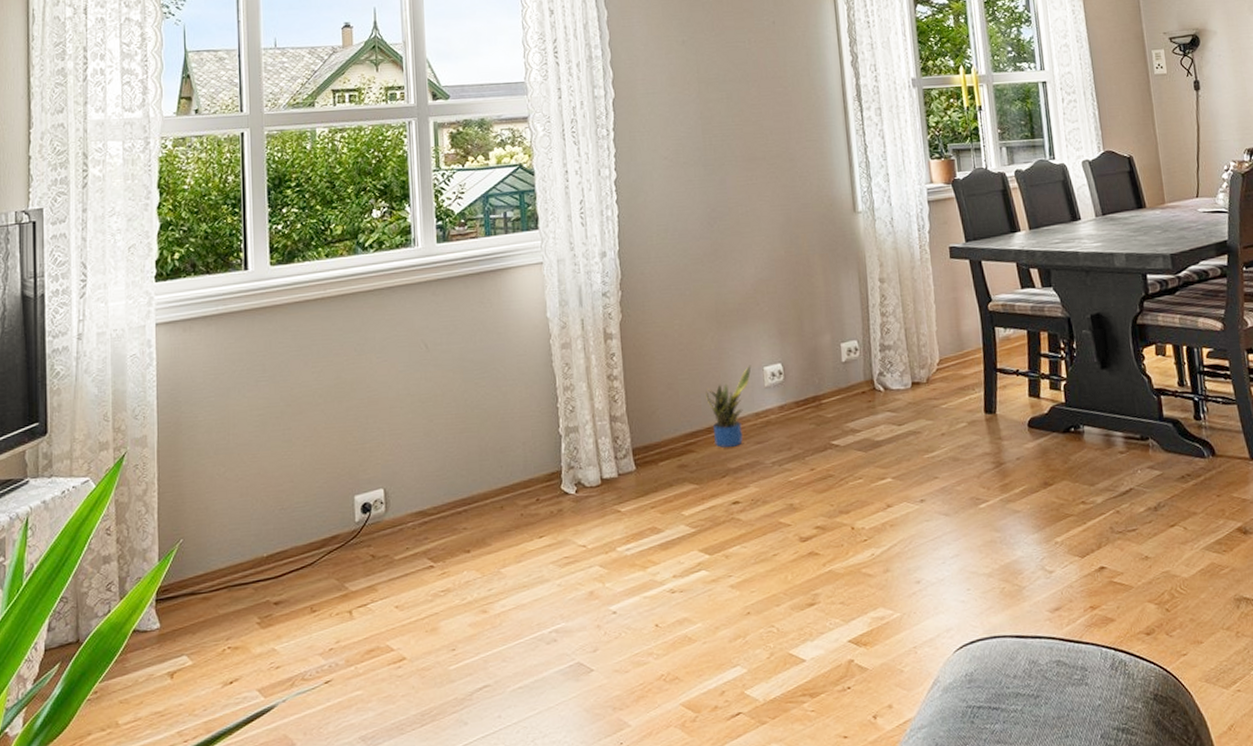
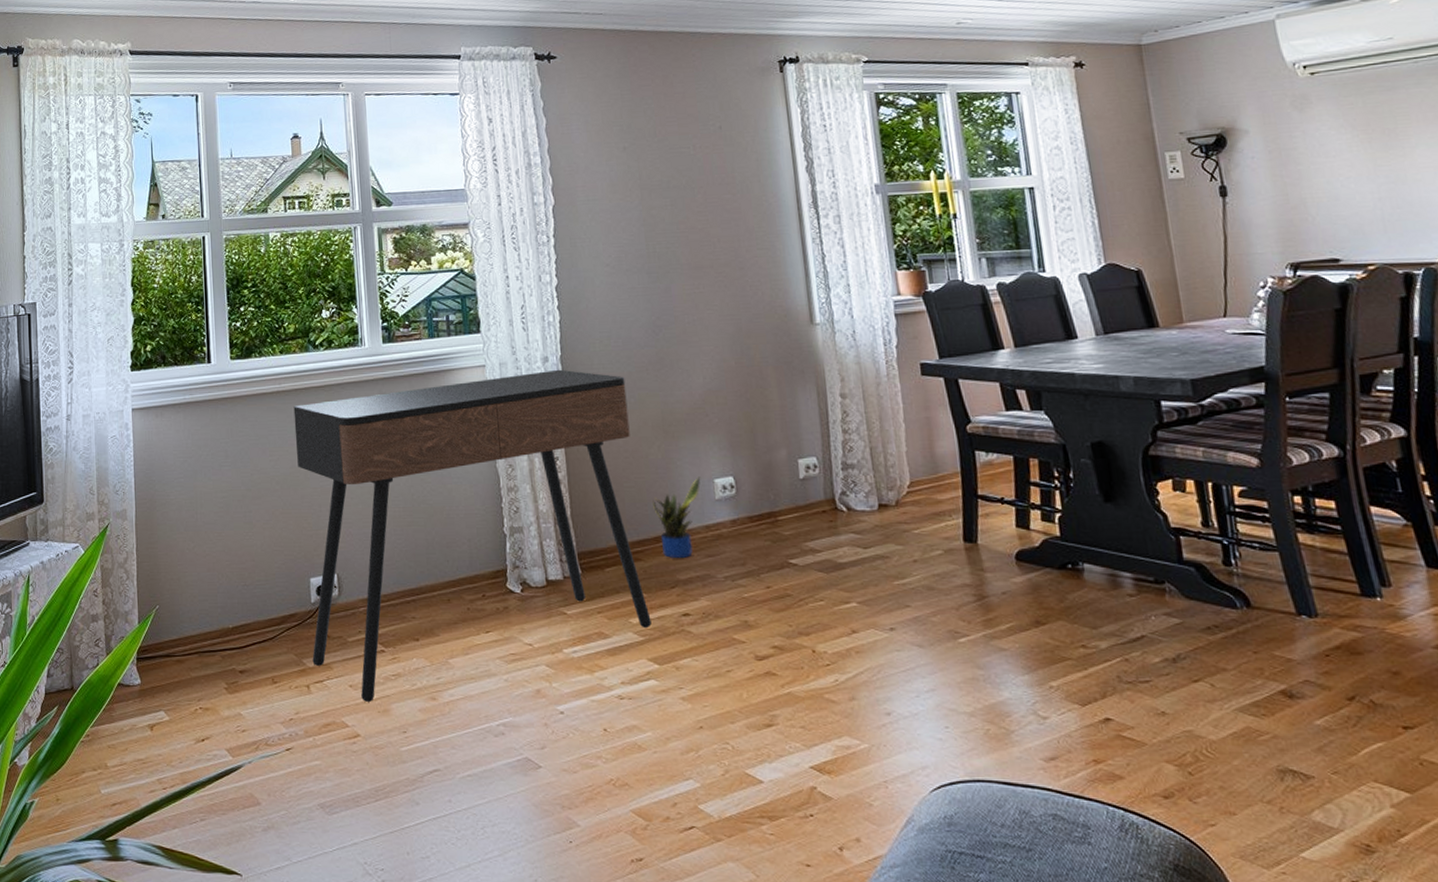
console table: none [339,264,703,622] -> present [293,369,652,702]

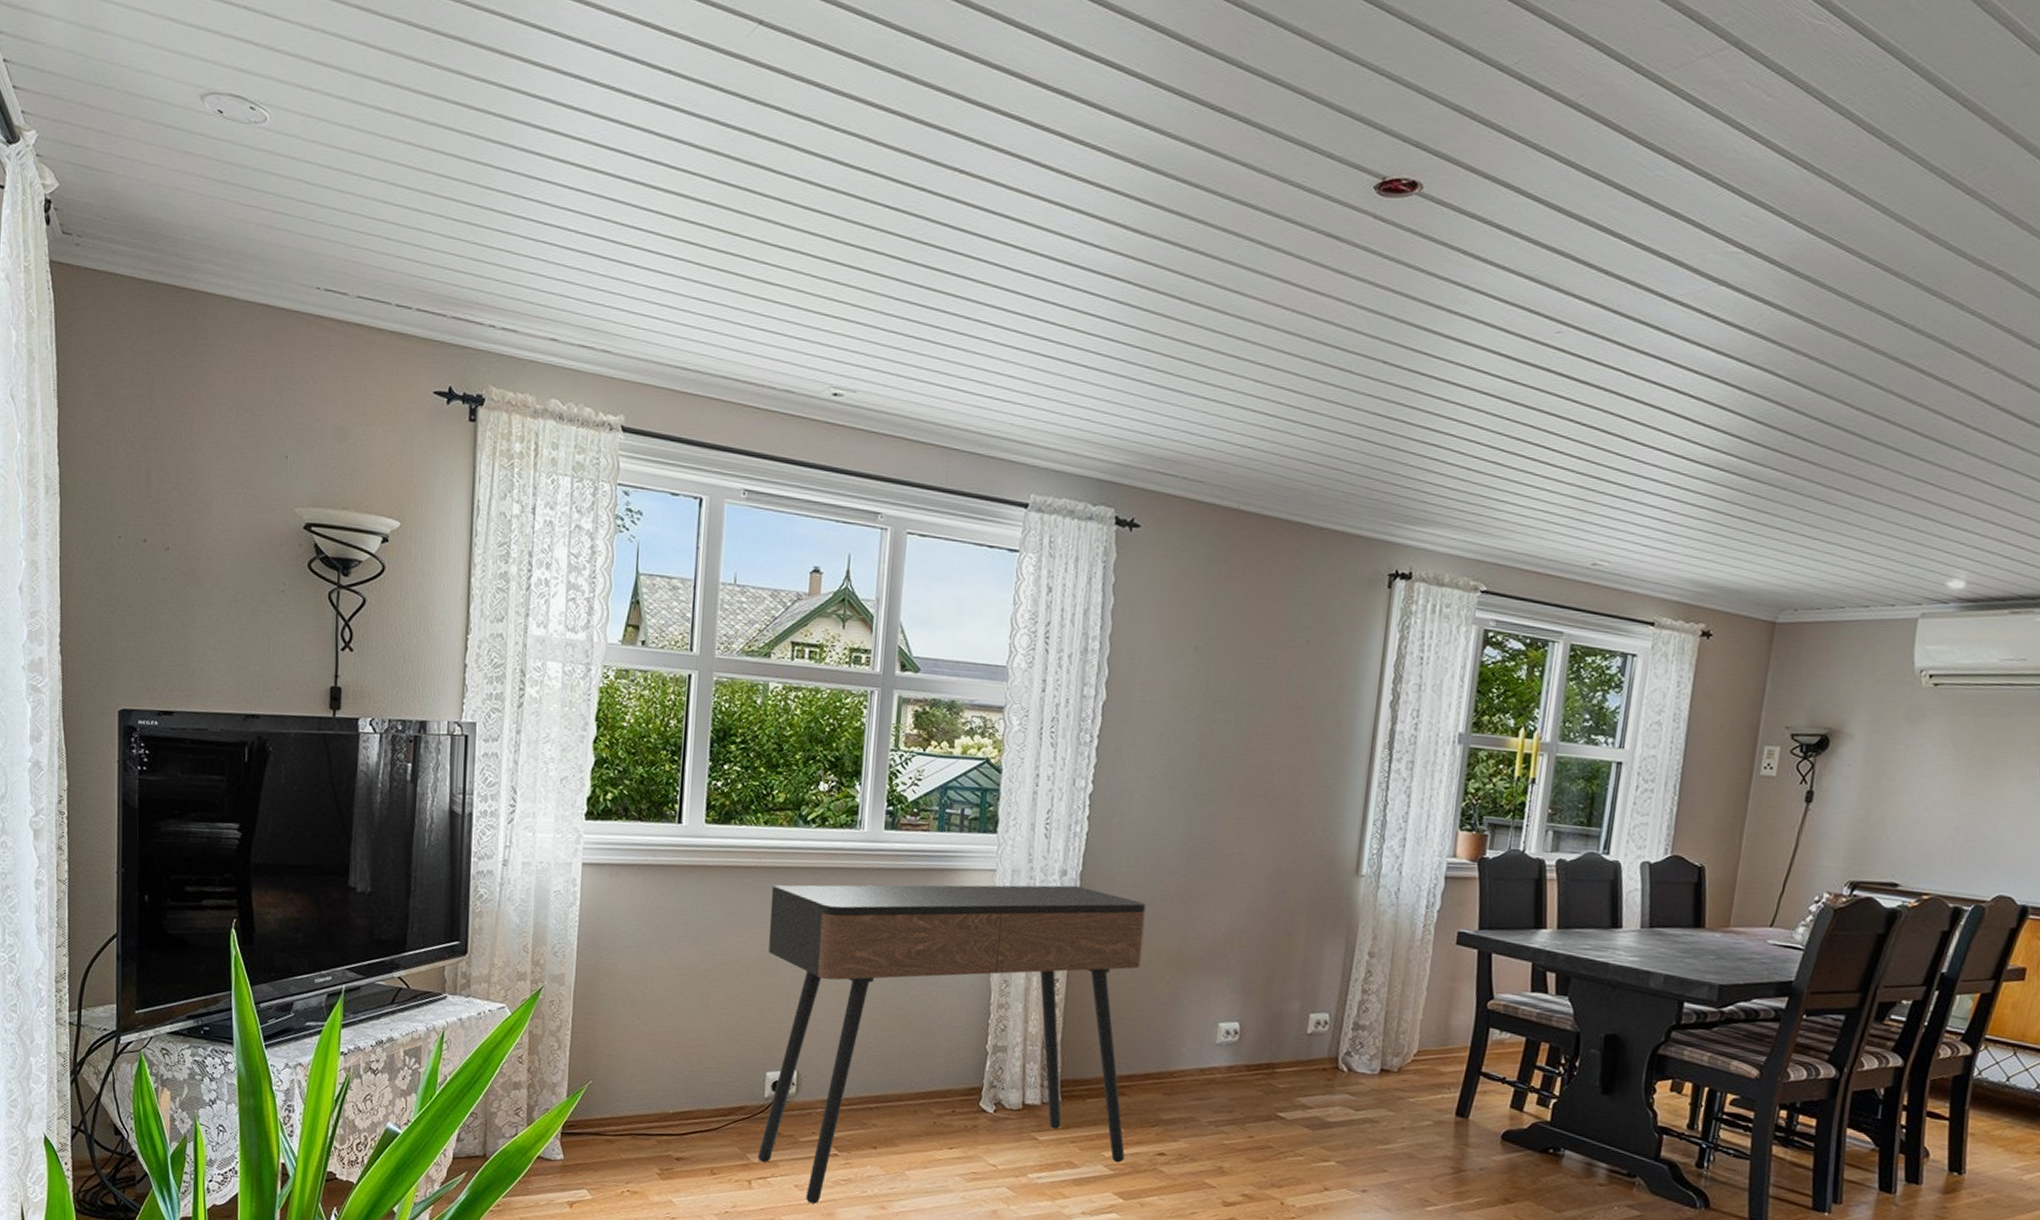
potted plant: present [653,476,701,559] -> none [1149,1018,1206,1098]

